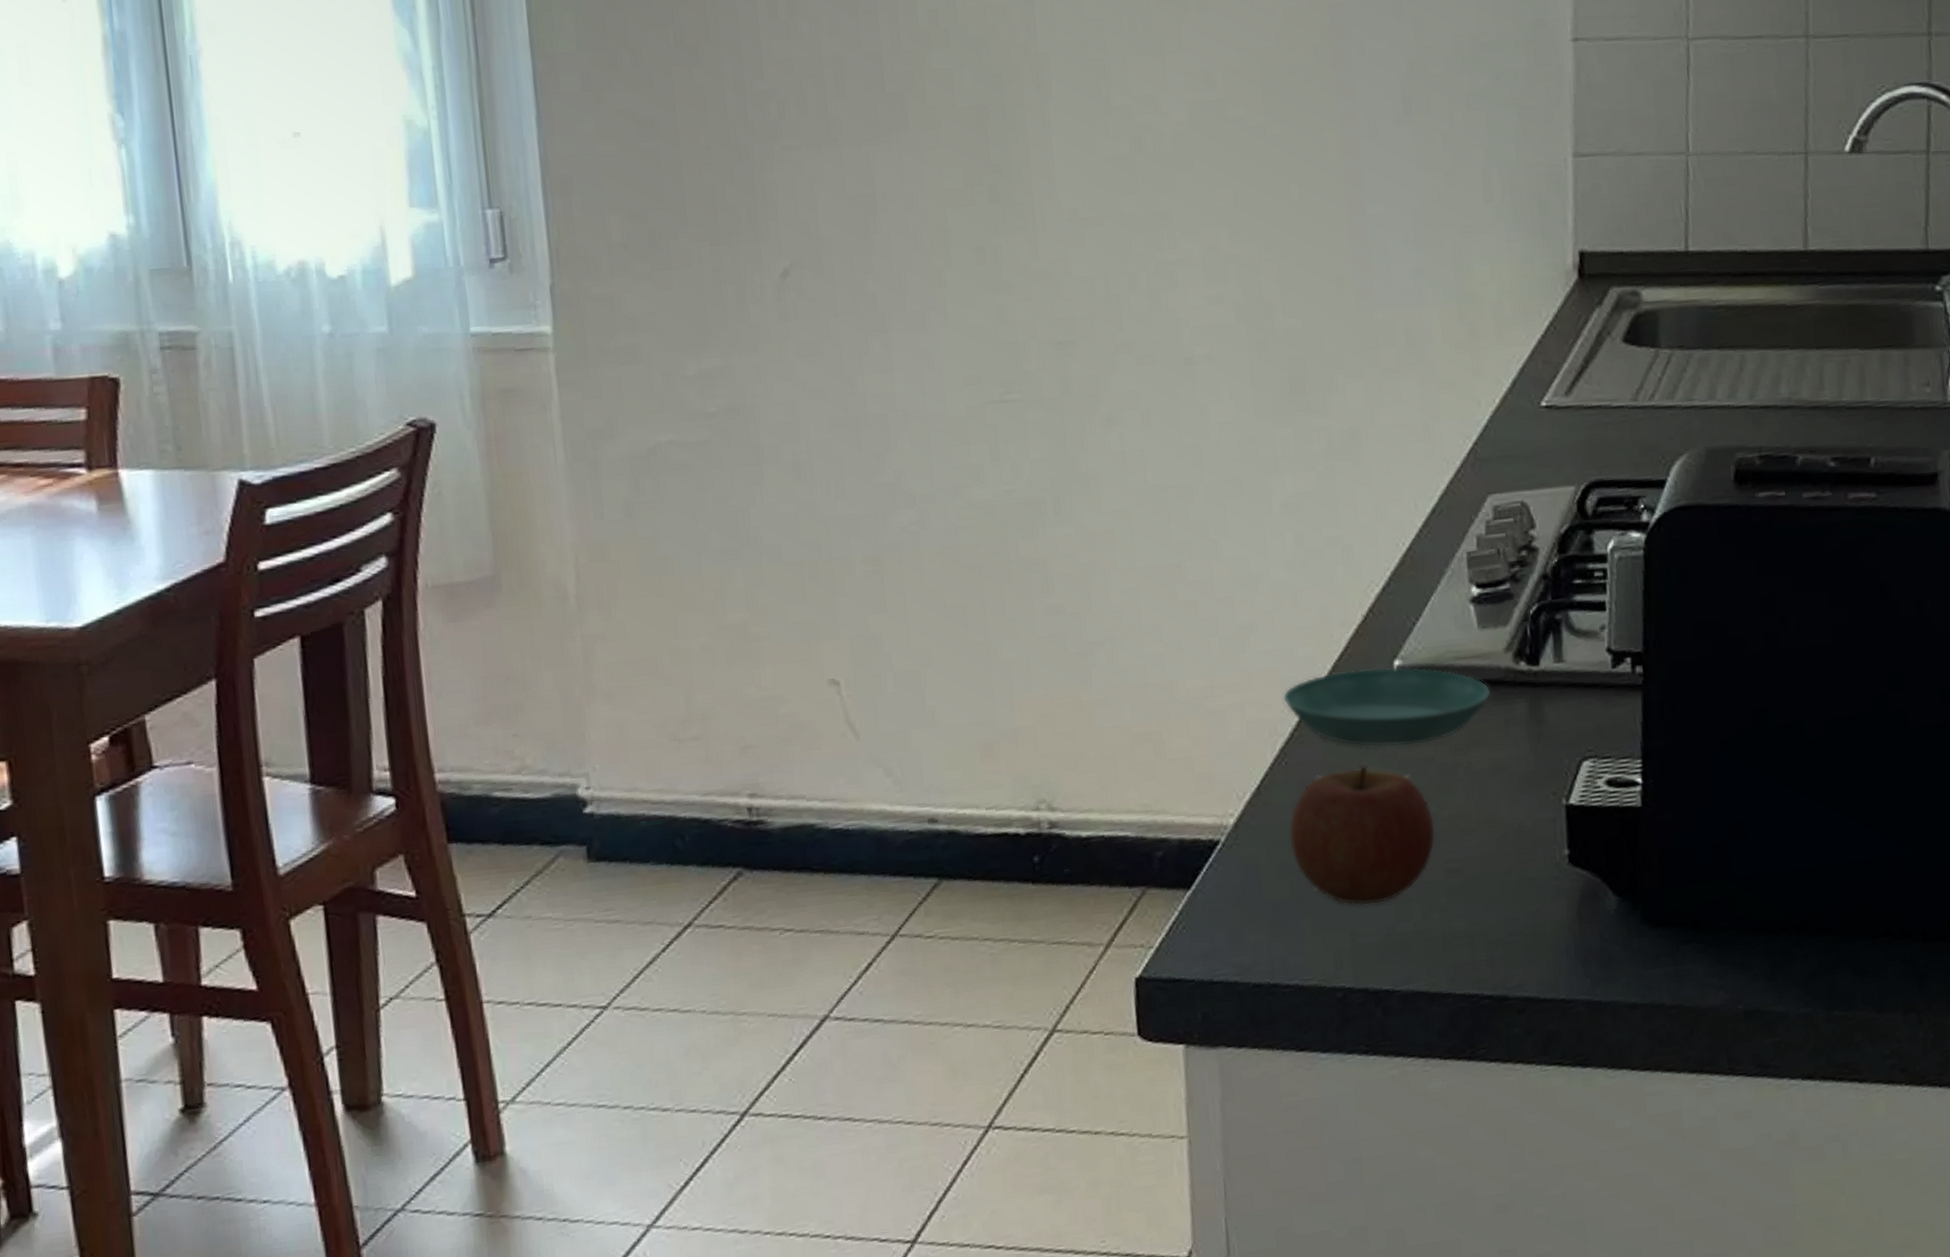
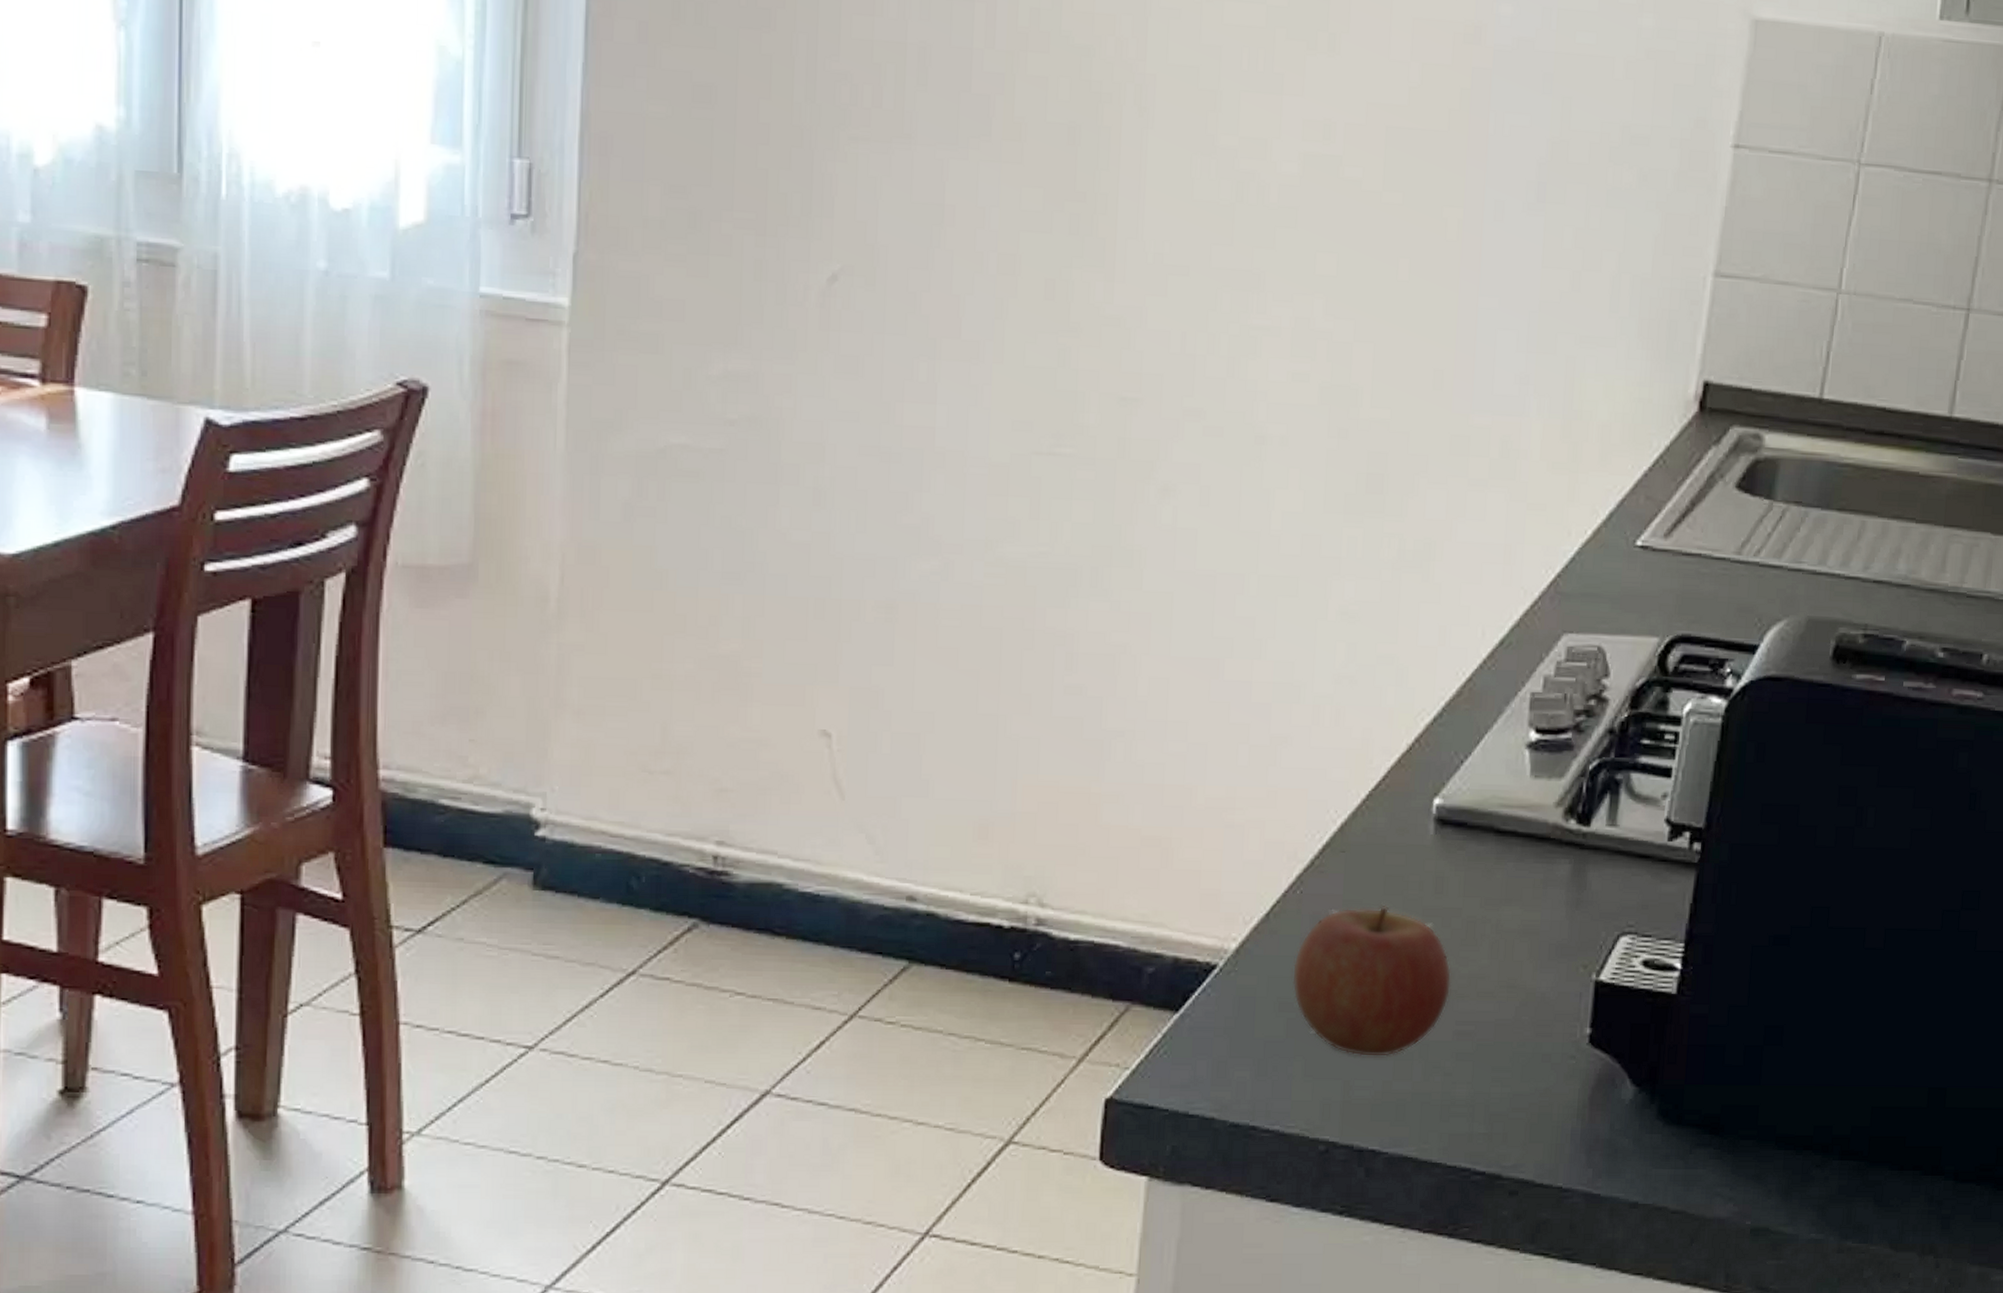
saucer: present [1282,666,1491,748] -> none [1307,801,1534,893]

